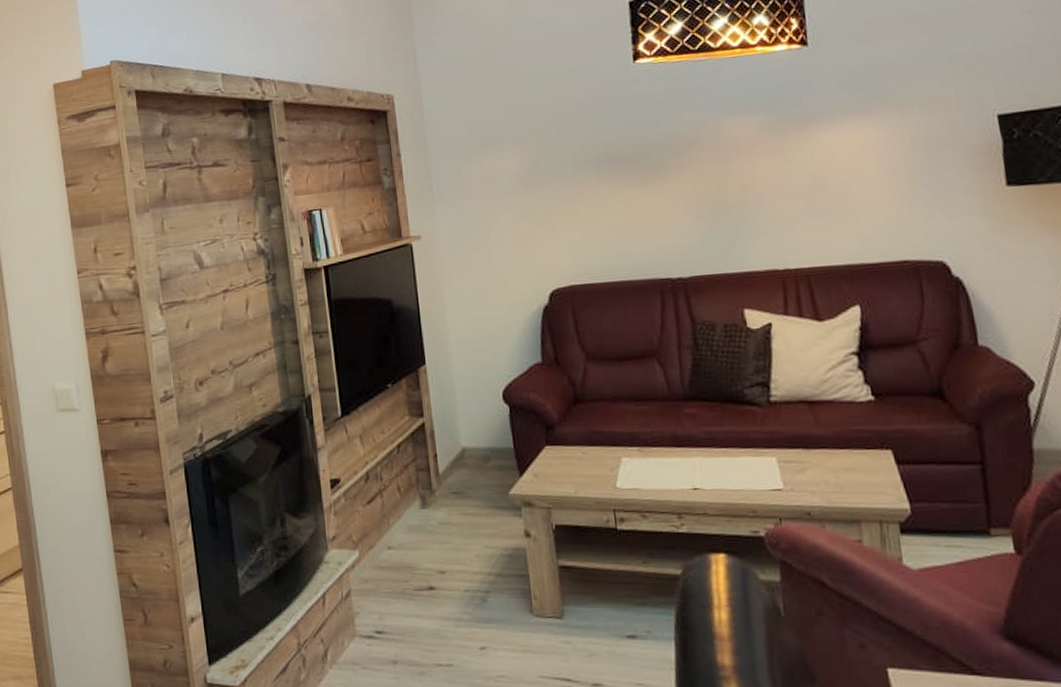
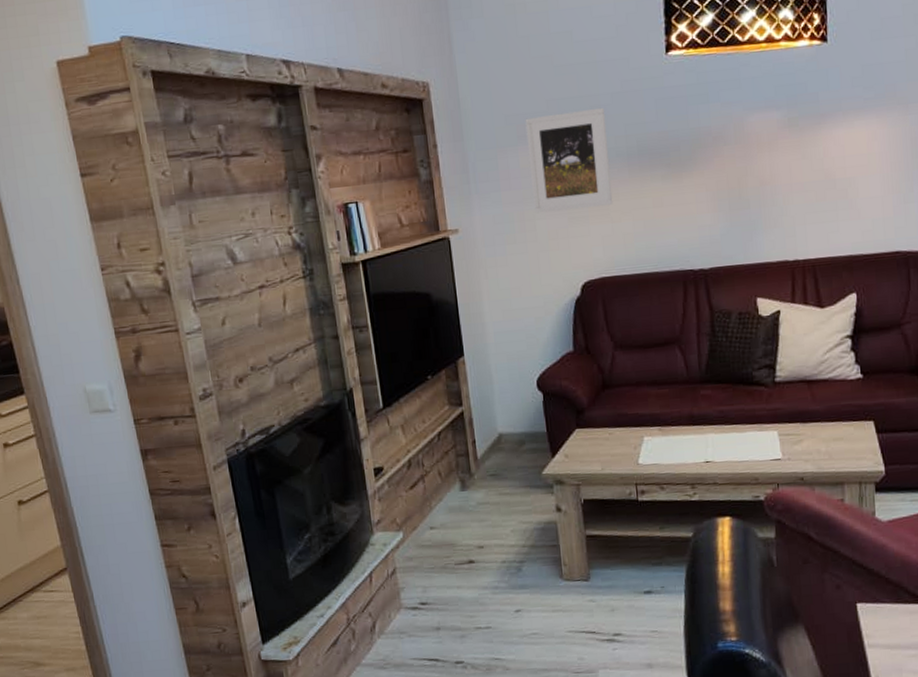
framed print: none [489,115,582,220] -> present [525,107,613,214]

